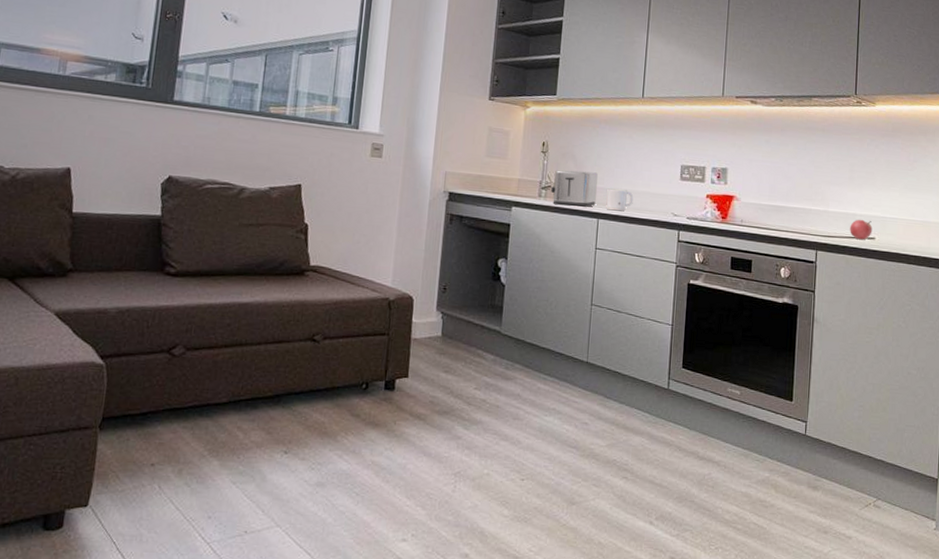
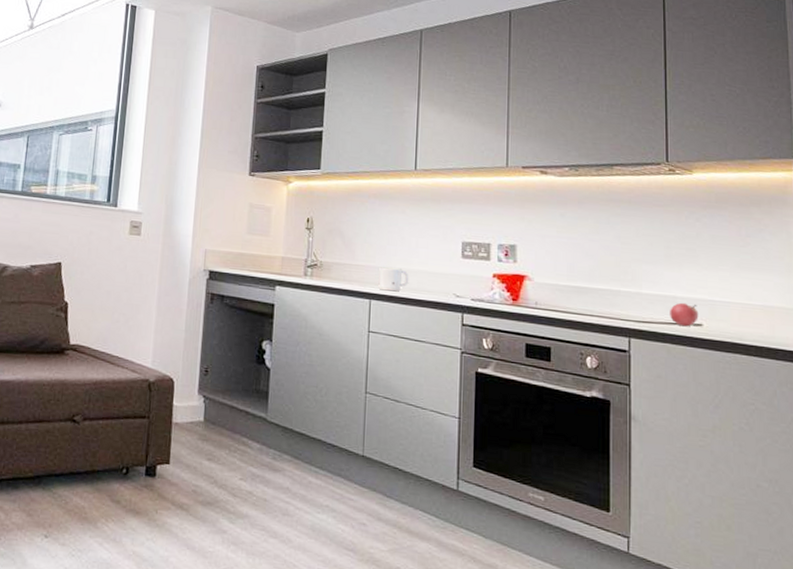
toaster: present [551,170,598,208] -> none [317,247,368,288]

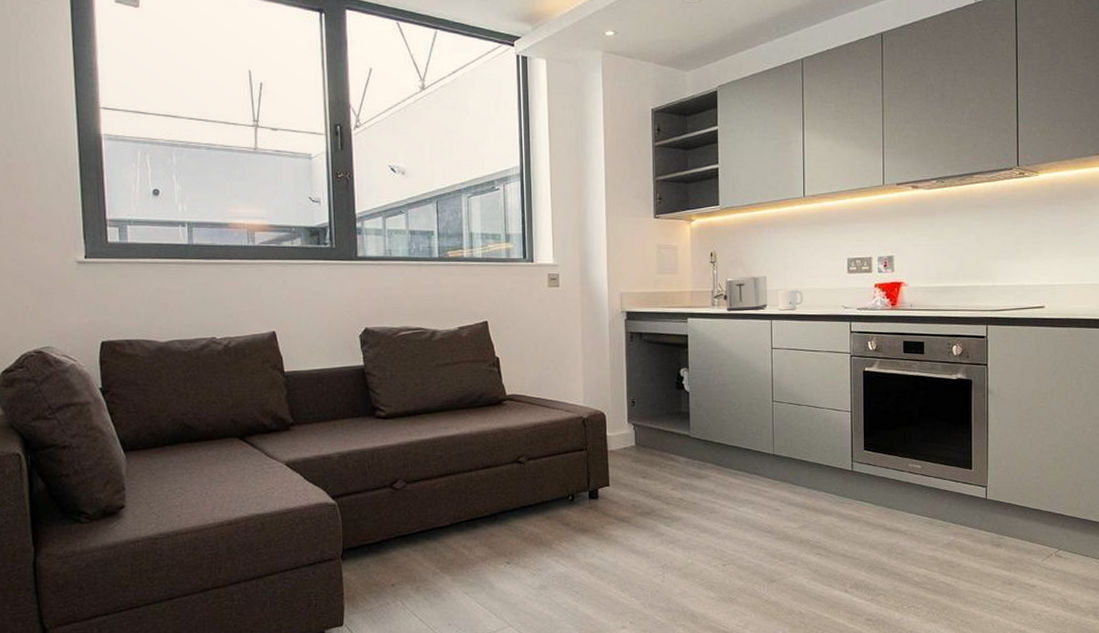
toaster: none [317,247,368,288] -> present [723,276,768,312]
fruit: present [670,302,699,327] -> none [1019,289,1042,310]

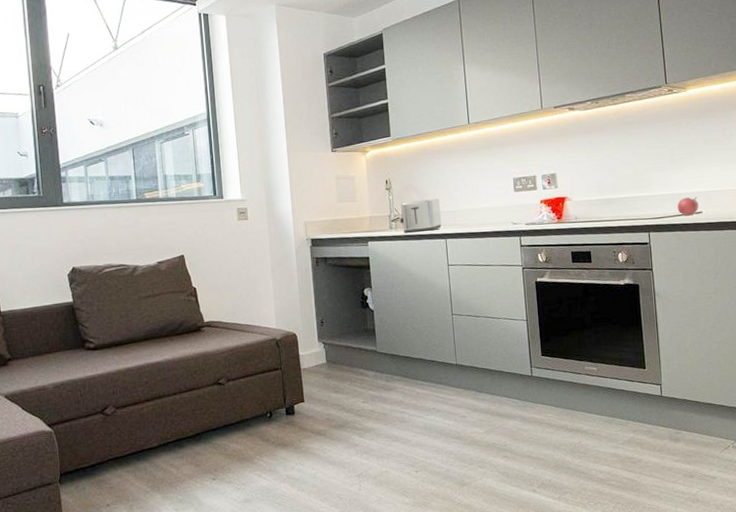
mug: present [776,289,804,311] -> none [449,209,475,230]
fruit: none [1019,289,1042,310] -> present [677,197,699,216]

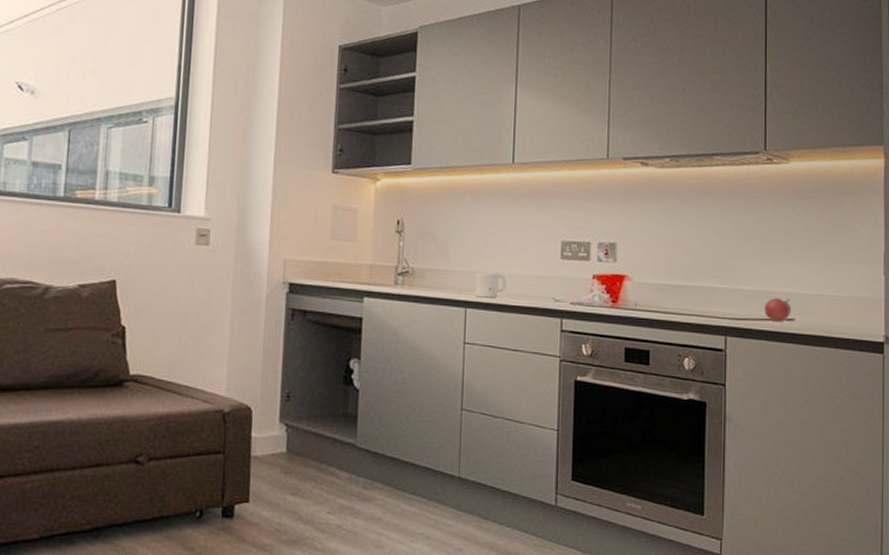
toaster: present [400,198,442,234] -> none [409,252,464,296]
mug: none [449,209,475,230] -> present [473,272,507,298]

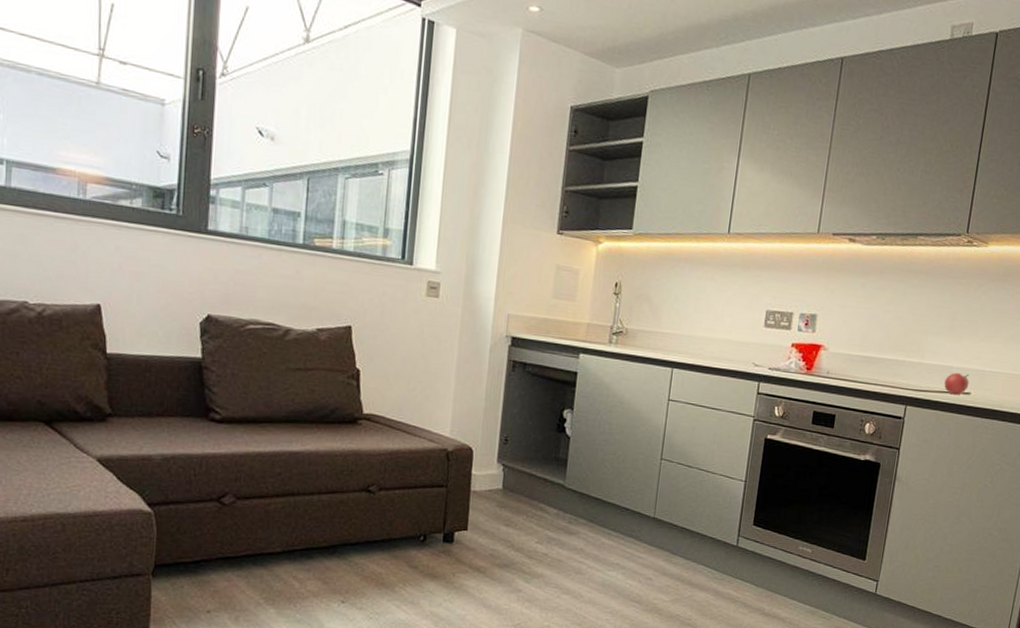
mug: present [473,272,507,298] -> none [681,335,712,361]

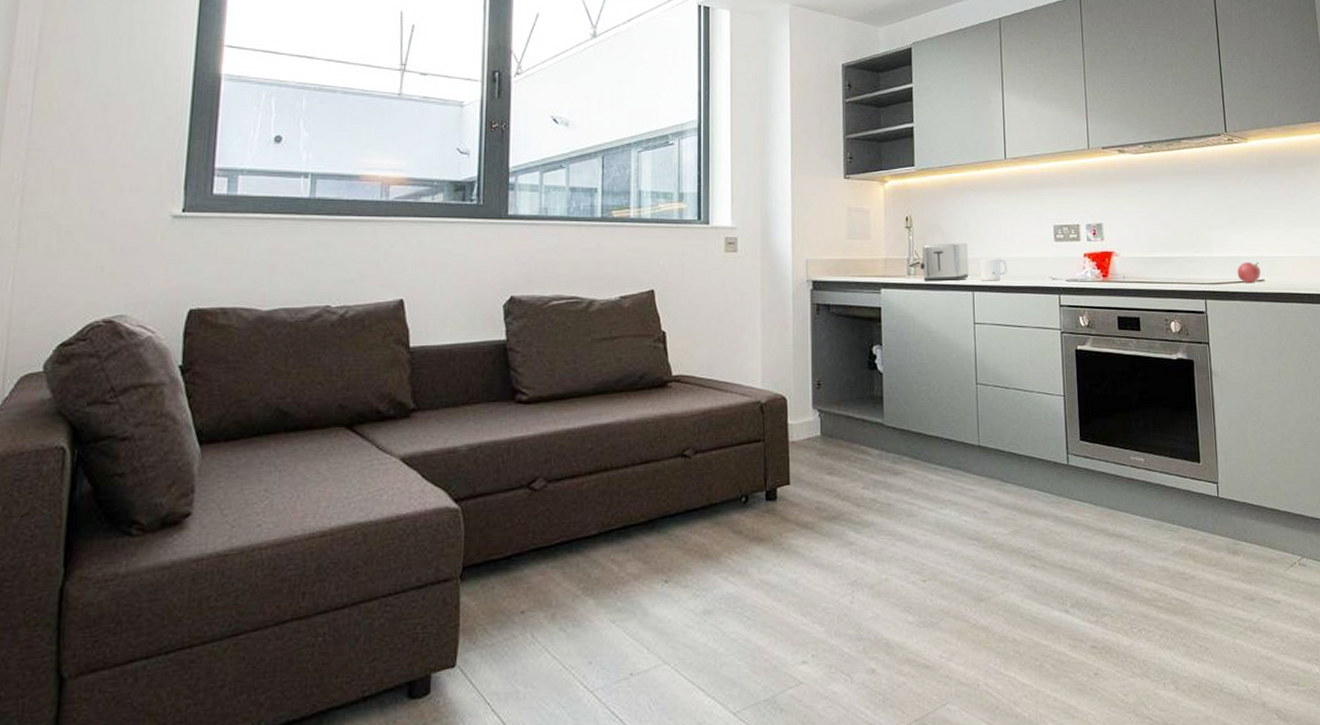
toaster: none [623,314,675,356] -> present [920,243,970,282]
mug: none [681,335,712,361] -> present [978,258,1008,281]

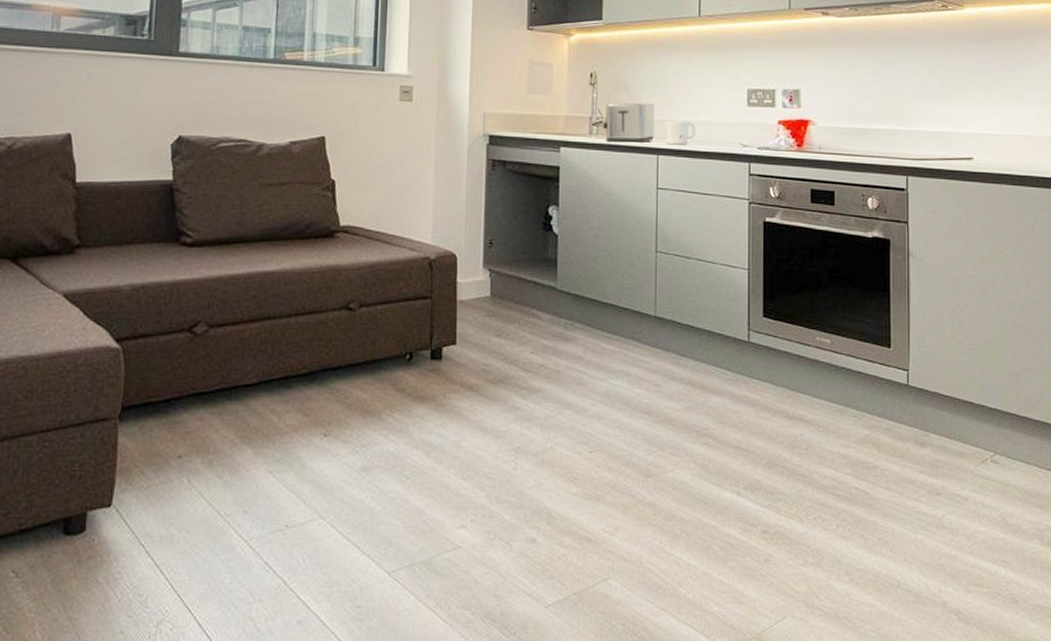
fruit: present [1237,261,1261,284] -> none [943,137,970,161]

